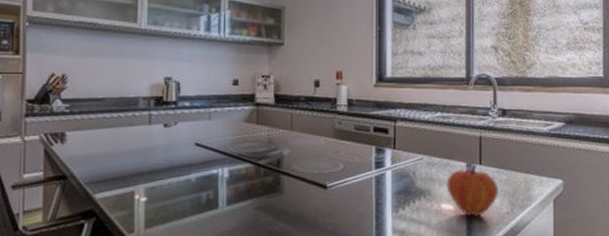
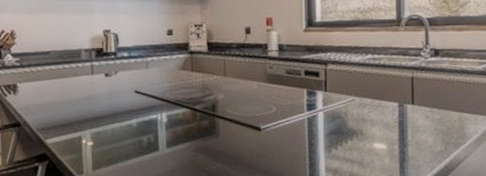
fruit: present [446,164,500,217] -> none [378,104,433,155]

